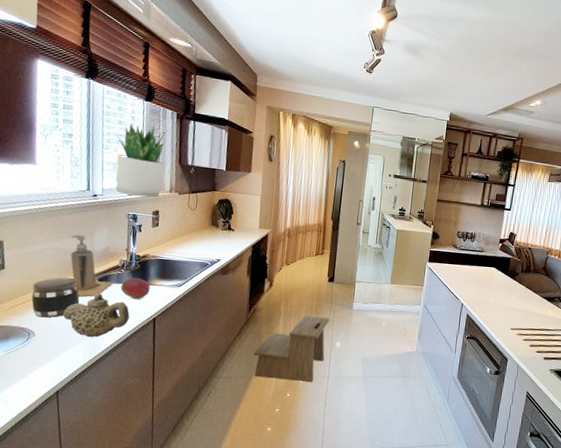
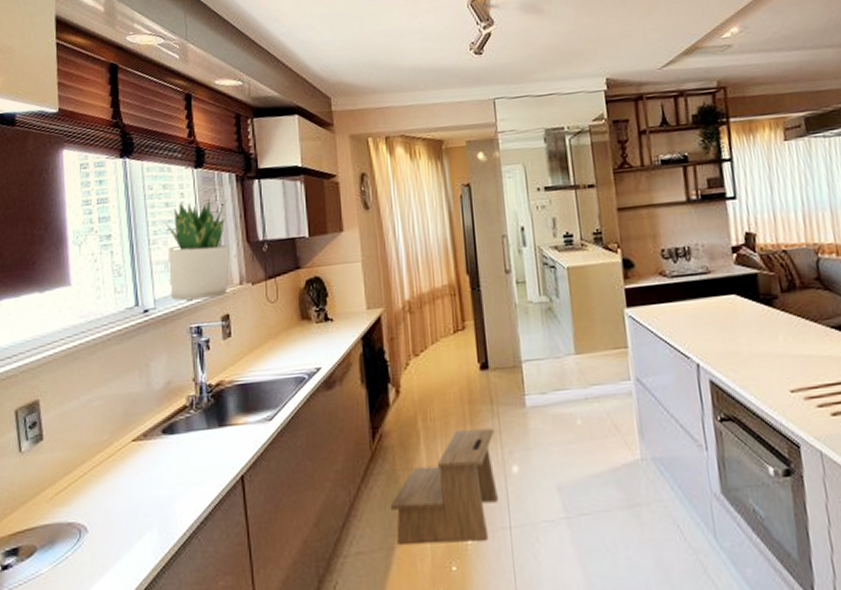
jar: present [31,277,80,318] -> none [79,435,141,503]
teapot: present [62,294,130,337] -> none [120,452,208,522]
soap dispenser: present [70,234,113,297] -> none [120,370,181,462]
fruit: present [120,278,151,300] -> none [192,418,231,452]

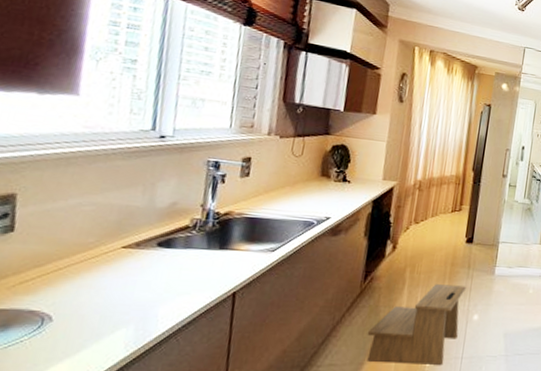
planter: present [164,196,229,301] -> none [192,51,271,142]

